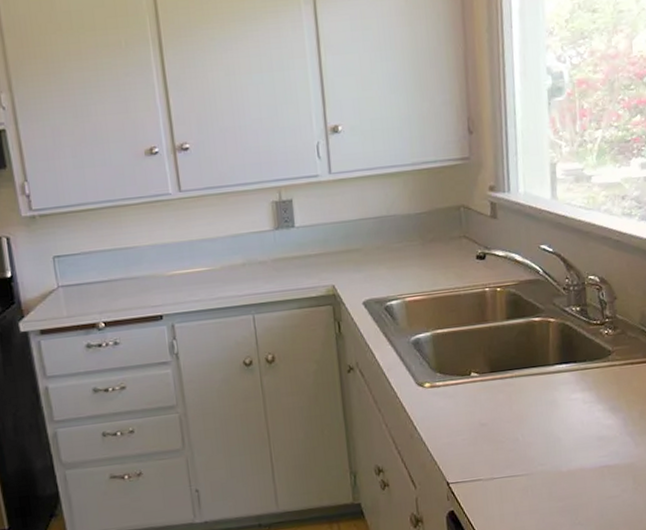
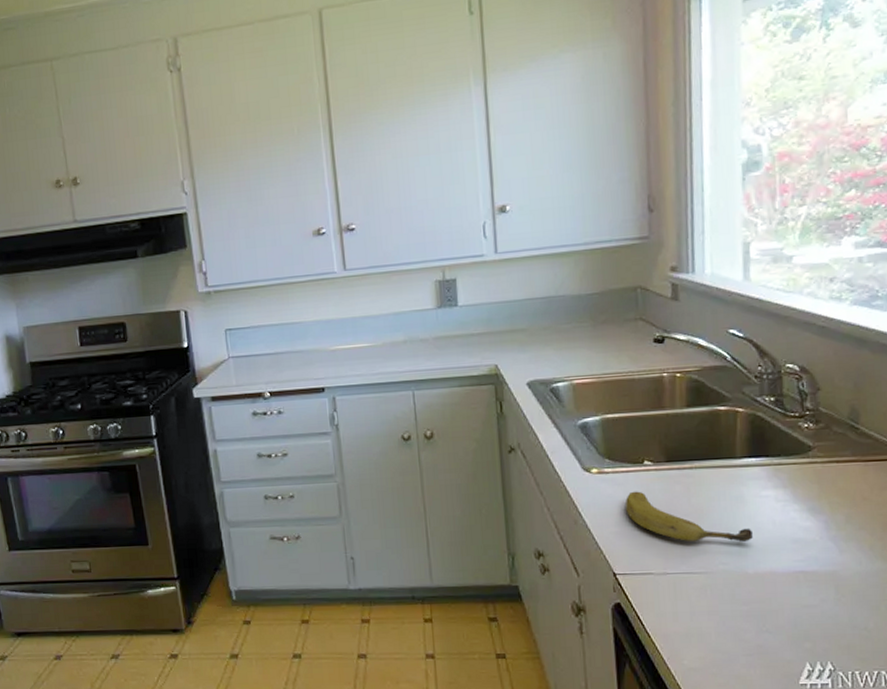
fruit: none [456,402,565,447] -> present [626,491,753,542]

